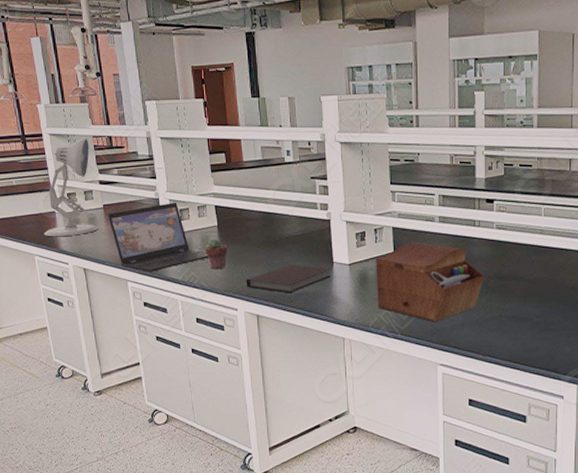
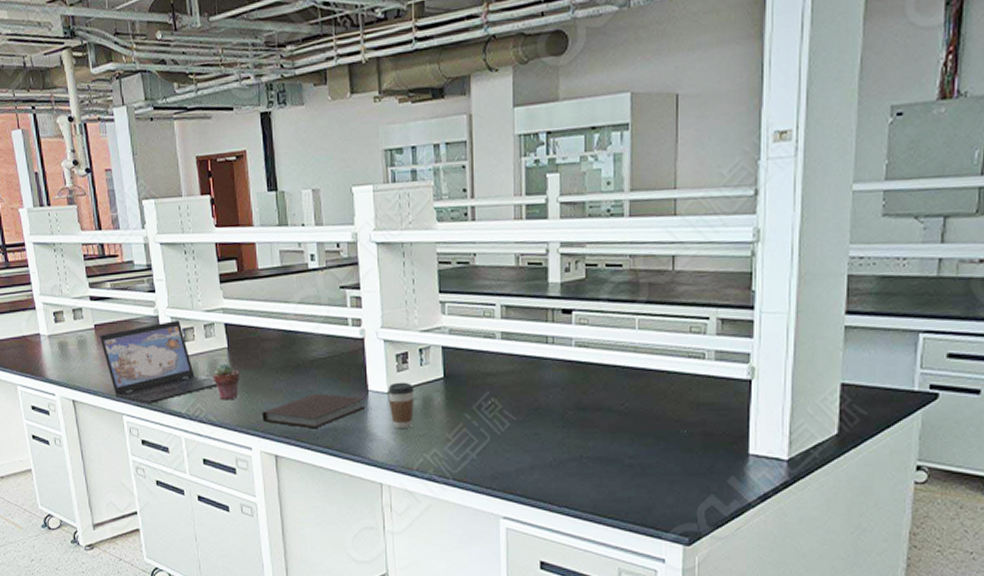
desk lamp: present [44,138,99,237] -> none [27,246,89,364]
coffee cup: none [349,255,371,293] -> present [388,382,415,428]
sewing box: present [376,241,484,323] -> none [421,363,560,465]

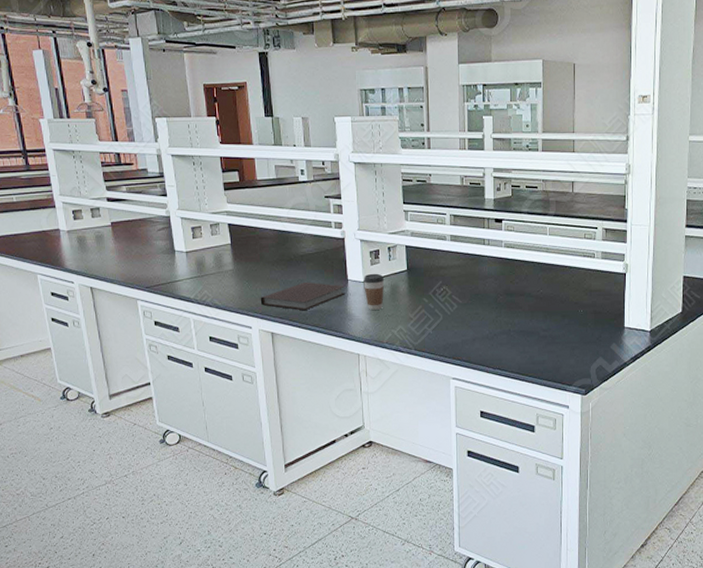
laptop: present [99,319,218,404] -> none [115,220,222,290]
potted succulent: present [212,363,240,400] -> none [217,257,241,288]

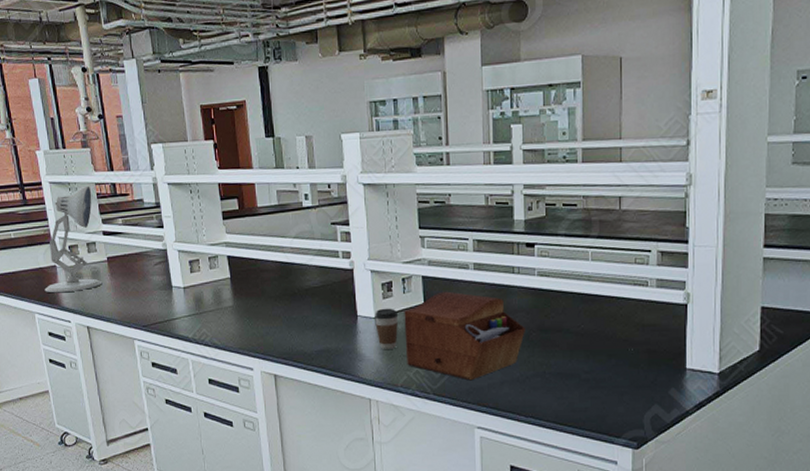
desk lamp: none [47,154,106,255] -> present [44,185,102,293]
notebook: present [260,281,345,311] -> none [262,318,354,351]
sewing box: none [389,259,494,338] -> present [404,291,525,381]

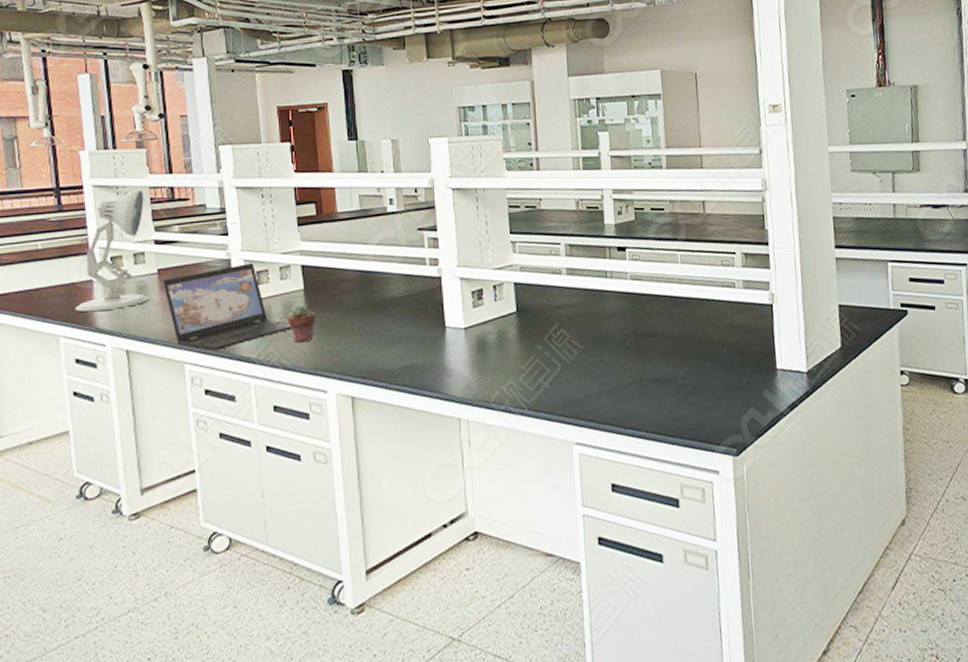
laptop: none [111,252,222,329] -> present [162,262,292,350]
potted succulent: none [216,292,242,326] -> present [287,305,316,343]
coffee cup: present [375,308,399,349] -> none [464,317,490,362]
sewing box: present [404,291,525,381] -> none [495,298,621,393]

